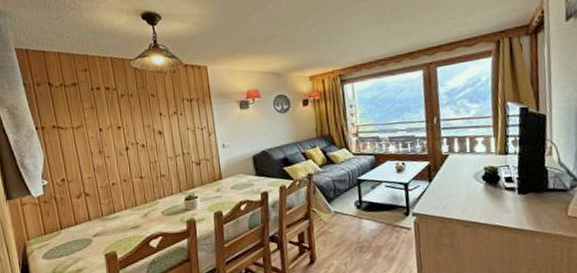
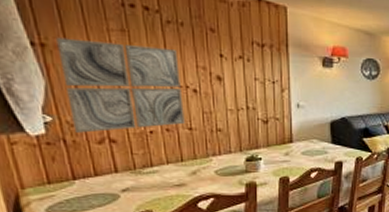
wall art: none [51,115,137,191] -> present [56,37,185,133]

